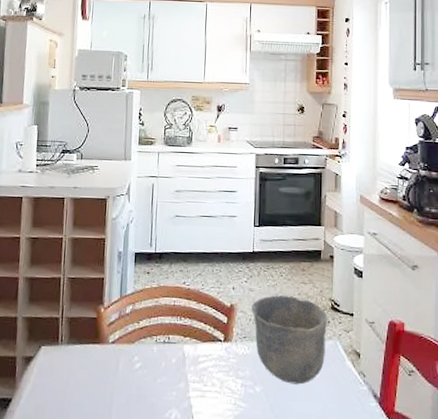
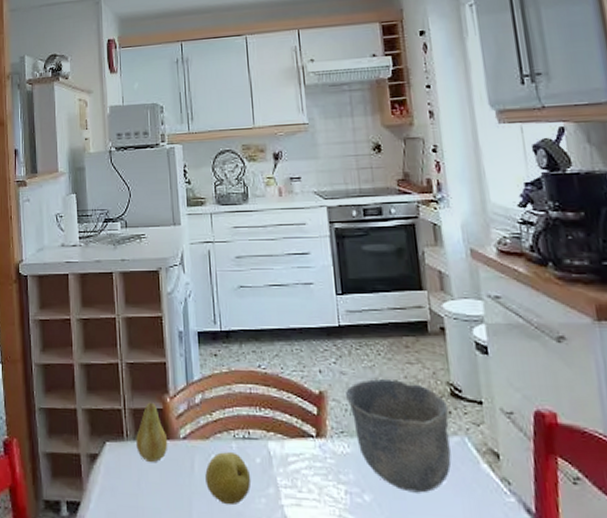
fruit: none [69,312,98,363] -> present [136,402,168,462]
fruit: none [127,354,167,398] -> present [205,452,252,505]

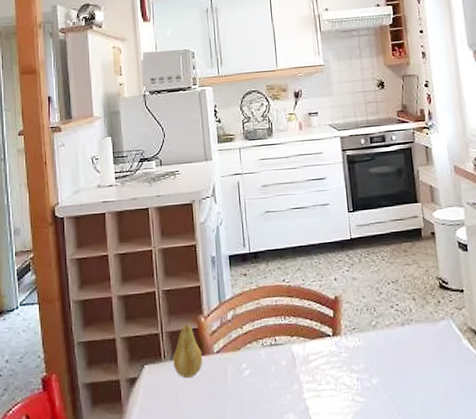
fruit: present [205,452,252,505] -> none [237,359,278,406]
cup: present [345,379,452,493] -> none [356,279,440,372]

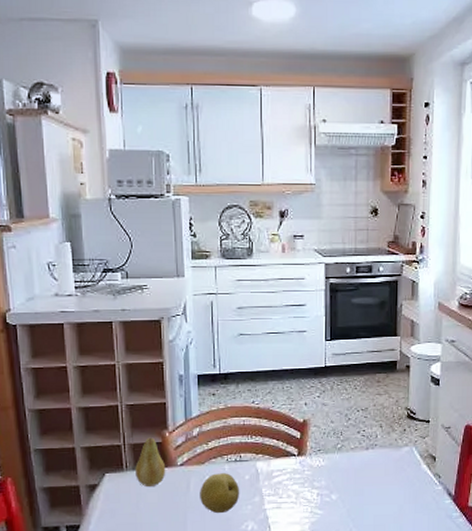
fruit: none [237,359,278,406] -> present [200,473,240,514]

